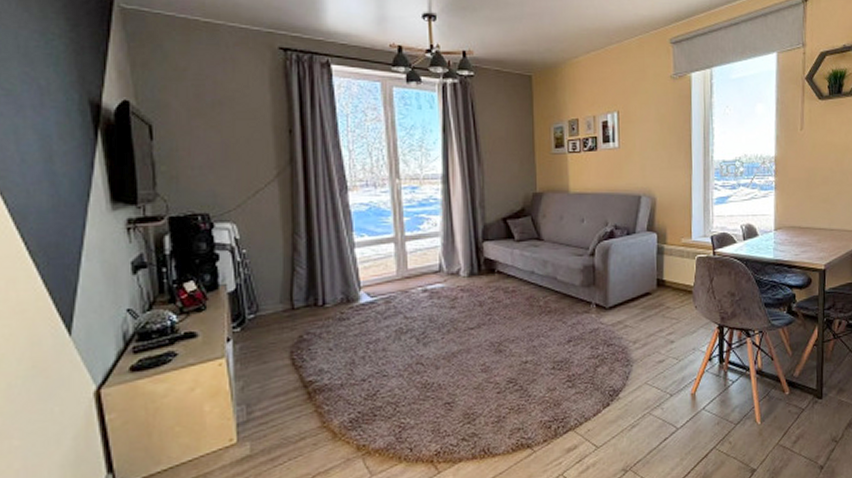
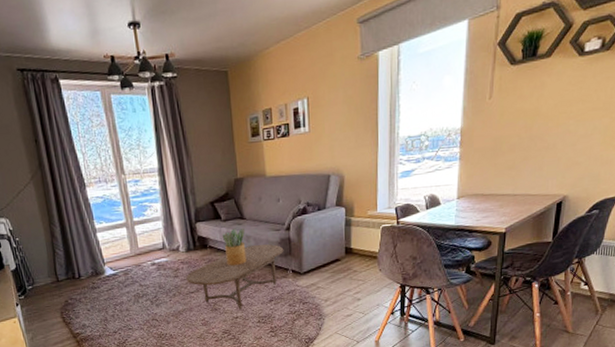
coffee table: none [466,272,587,352] -> present [186,244,284,310]
potted plant: none [514,250,542,297] -> present [222,228,247,266]

